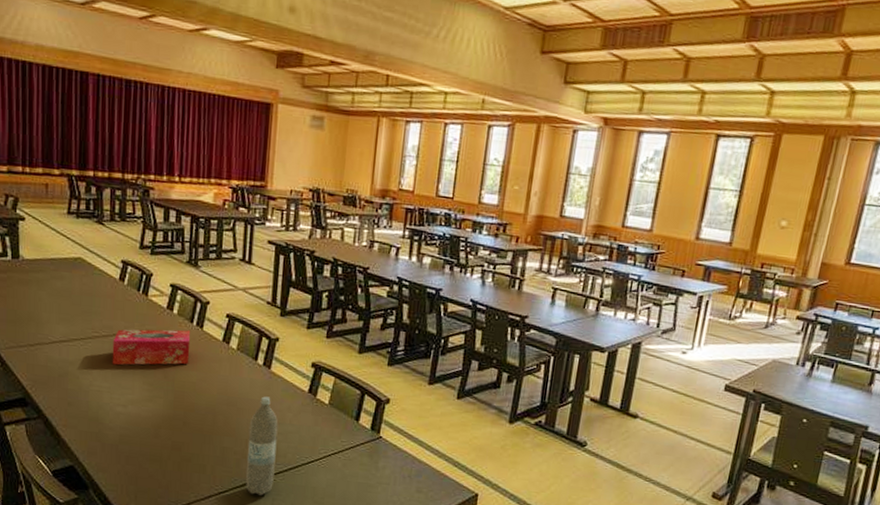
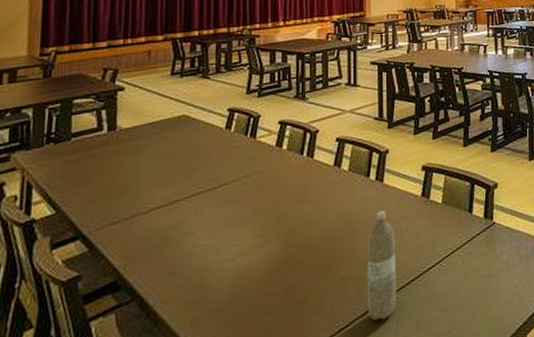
tissue box: present [112,329,191,366] -> none [218,163,302,218]

